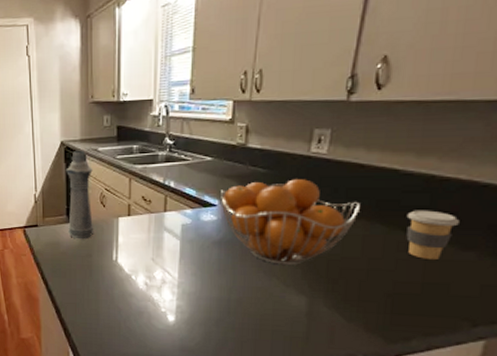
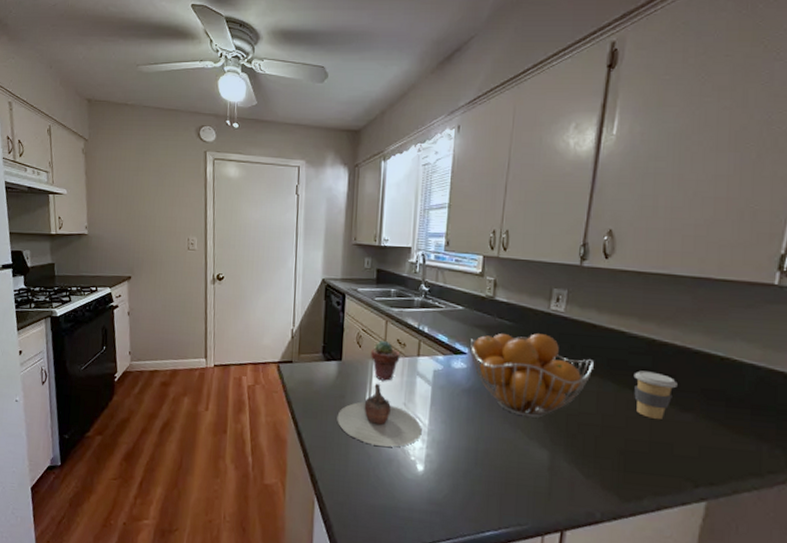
bottle: present [66,151,94,240] -> none [323,289,351,379]
teapot: none [85,240,172,300] -> present [337,383,422,447]
potted succulent: none [116,198,146,238] -> present [371,340,400,381]

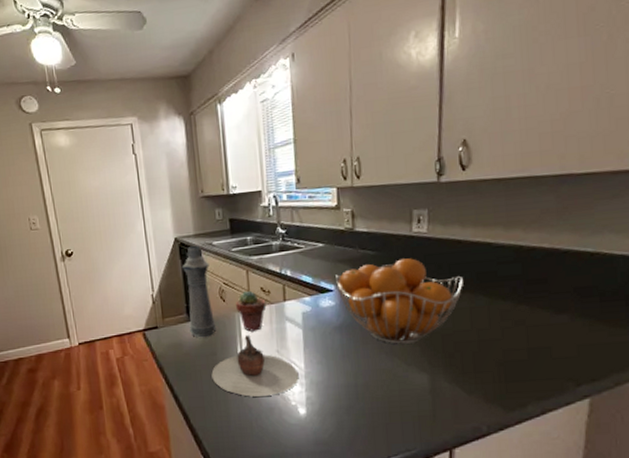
bottle: none [323,289,351,379] -> present [182,246,217,338]
coffee cup: present [633,370,678,419] -> none [504,278,550,326]

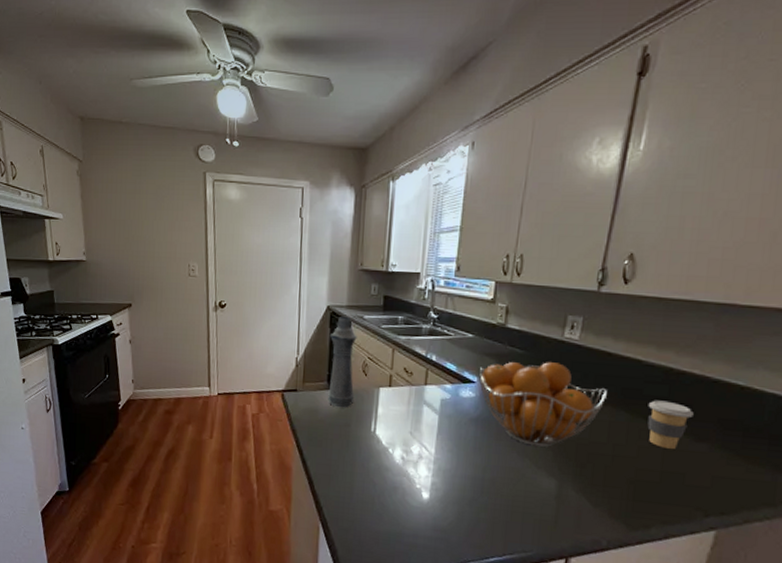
teapot: present [211,334,299,397] -> none [342,412,428,475]
potted succulent: present [236,290,267,332] -> none [377,368,407,410]
coffee cup: none [504,278,550,326] -> present [647,400,694,449]

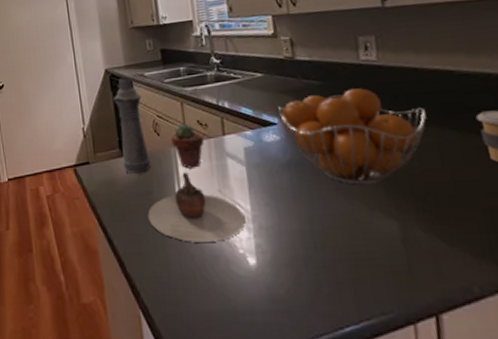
teapot: none [342,412,428,475] -> present [147,171,246,242]
potted succulent: none [377,368,407,410] -> present [171,123,205,168]

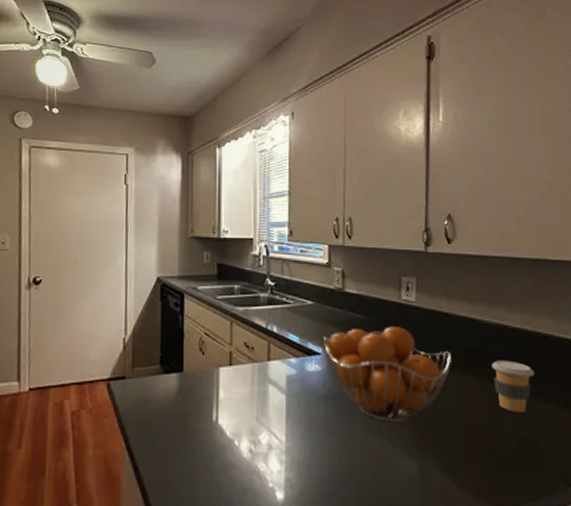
bottle: present [113,77,152,175] -> none [161,289,192,395]
teapot: present [147,171,246,242] -> none [180,396,279,473]
potted succulent: present [171,123,205,168] -> none [216,344,249,393]

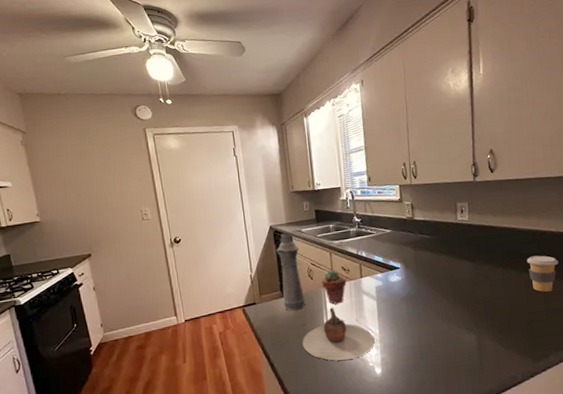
bottle: none [161,289,192,395] -> present [276,233,306,311]
teapot: none [180,396,279,473] -> present [302,307,375,361]
potted succulent: none [216,344,249,393] -> present [322,269,347,304]
fruit basket: present [324,327,452,423] -> none [401,241,498,311]

